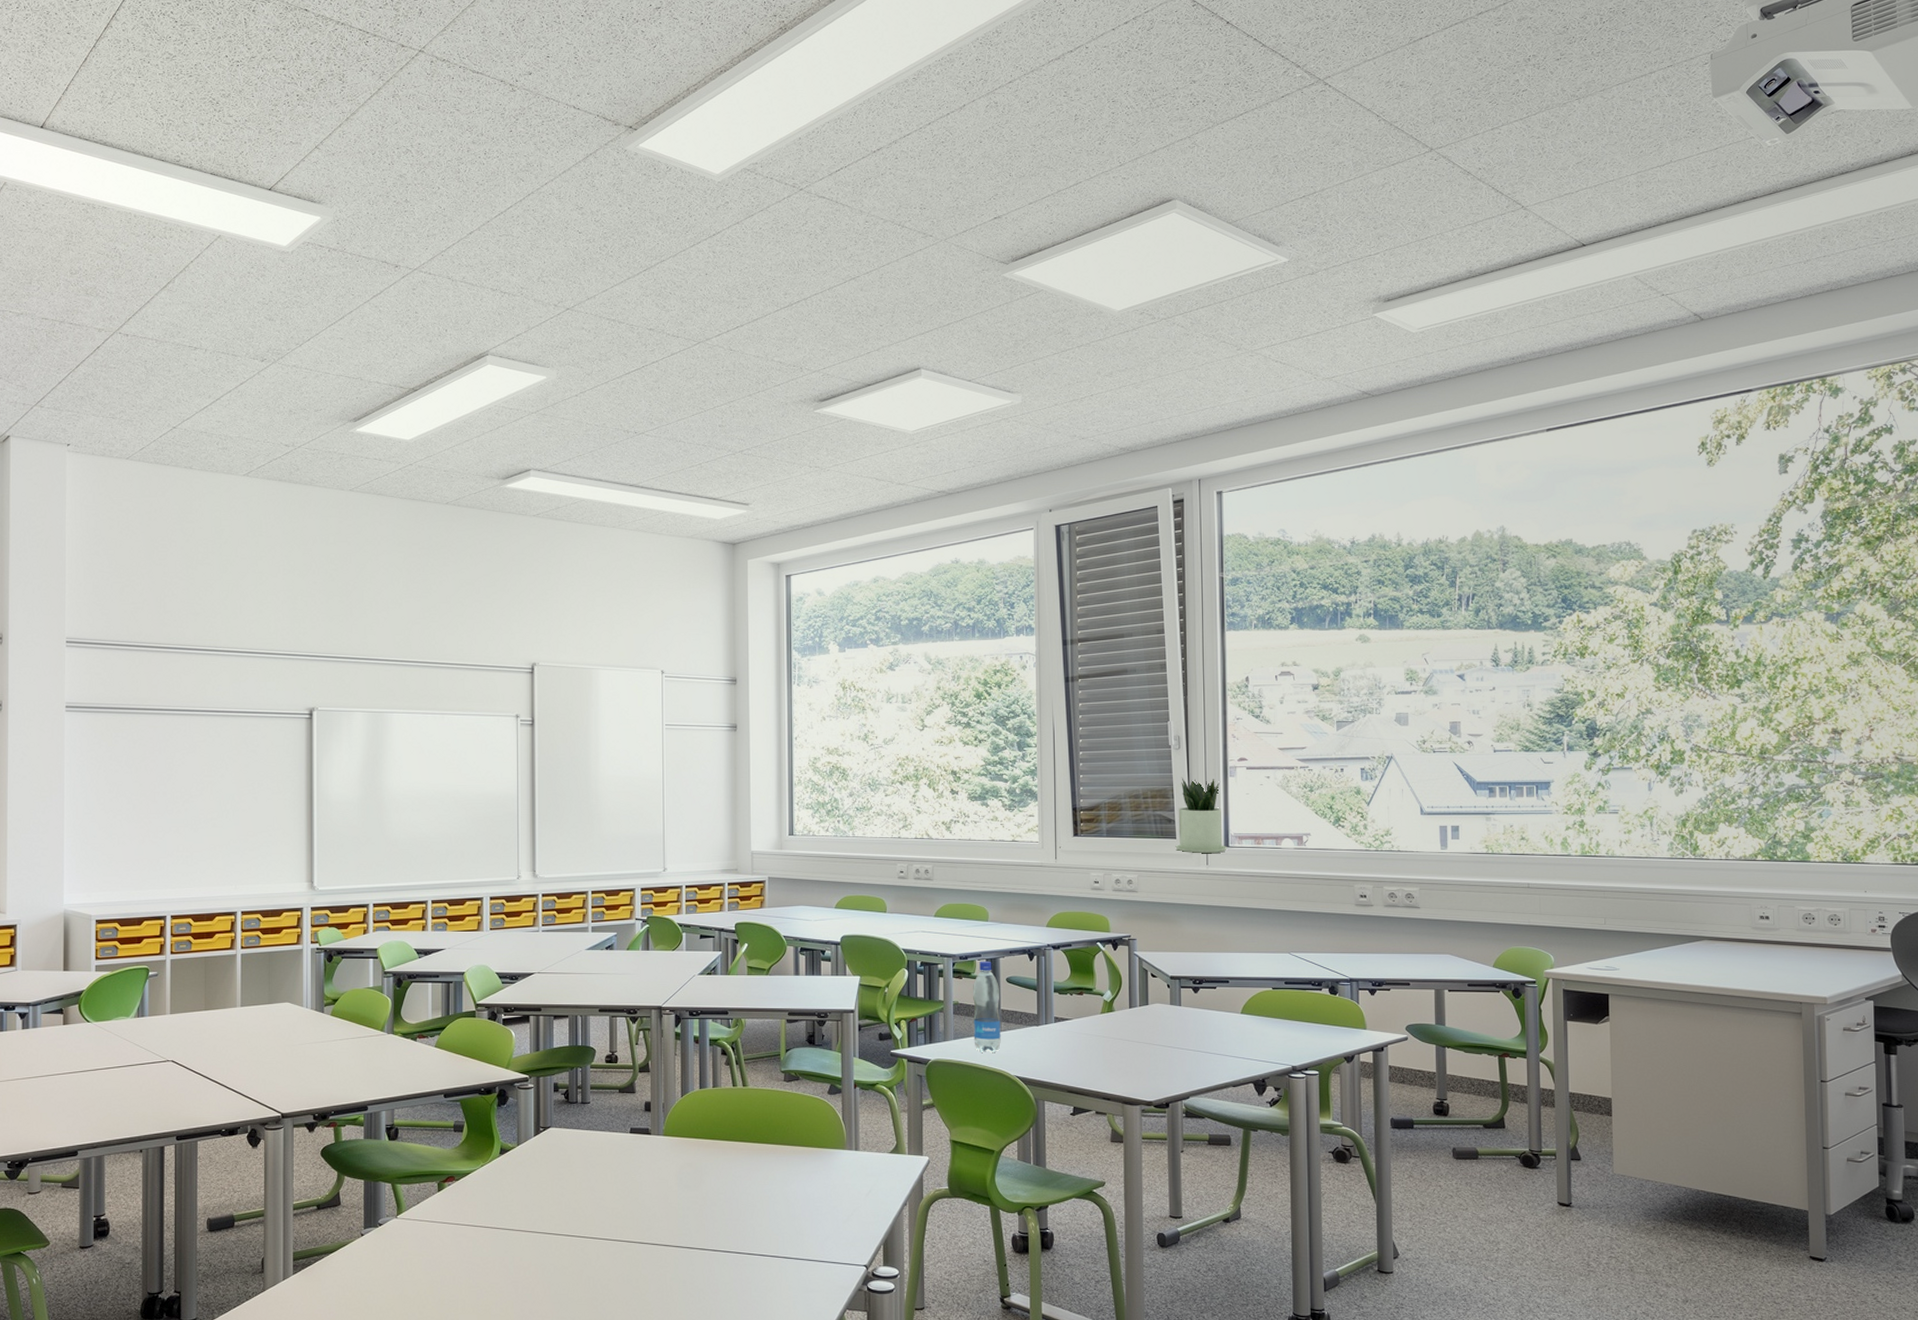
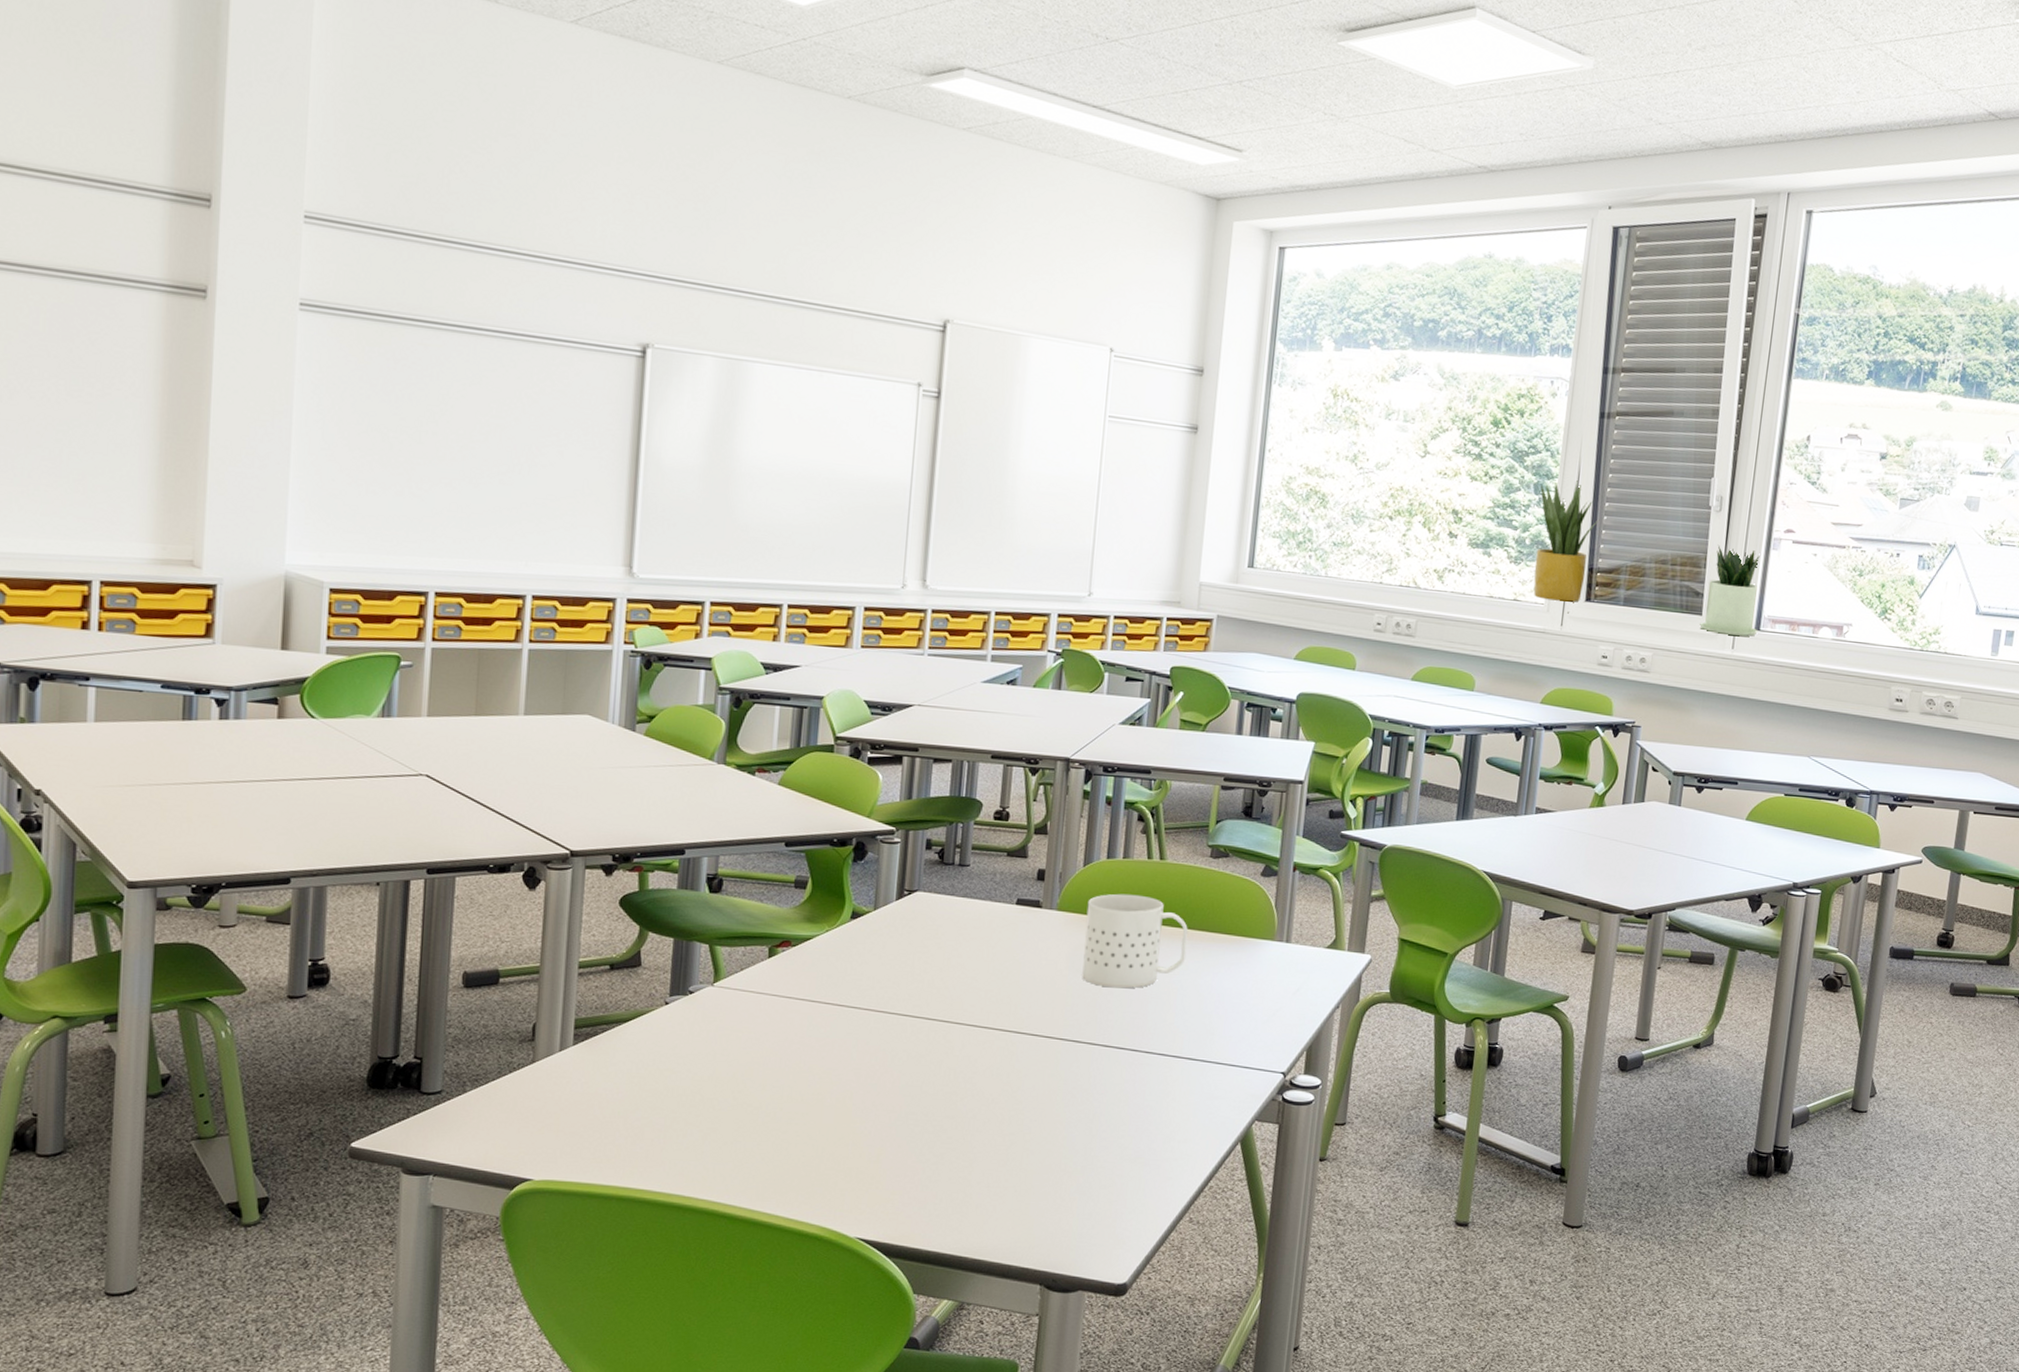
mug: none [687,1118,773,1200] -> present [1082,893,1188,989]
bottle: present [973,961,1001,1053] -> none [1439,736,1477,843]
planter: none [1022,736,1077,838] -> present [1533,480,1600,602]

